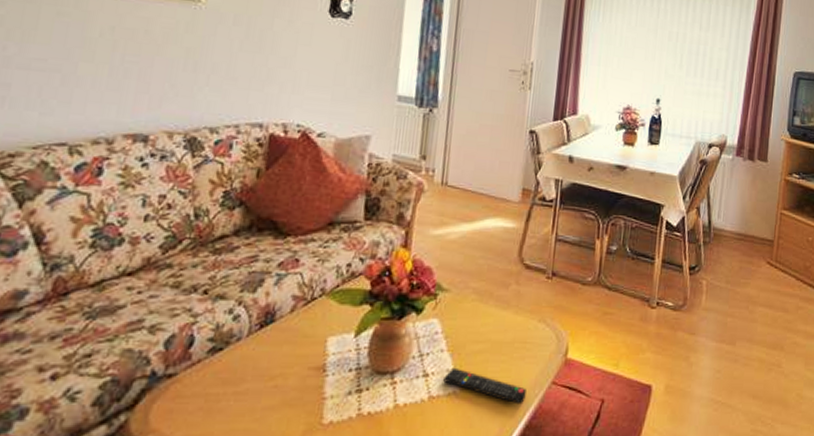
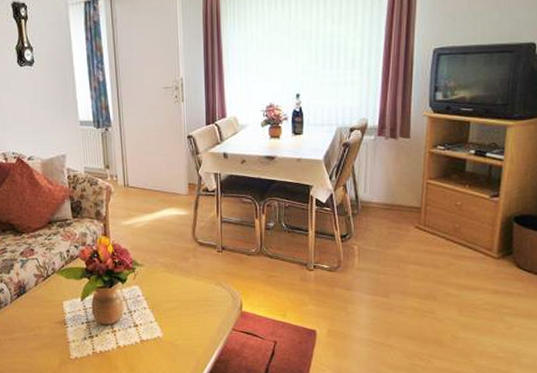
remote control: present [442,367,526,405] -> none [148,320,213,345]

